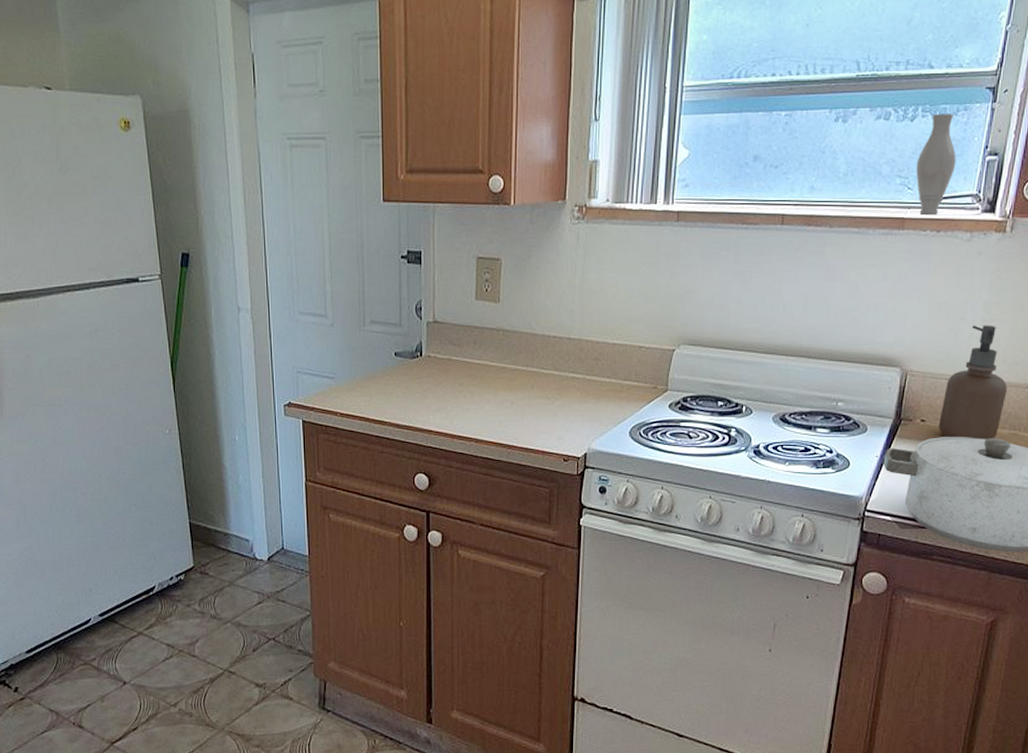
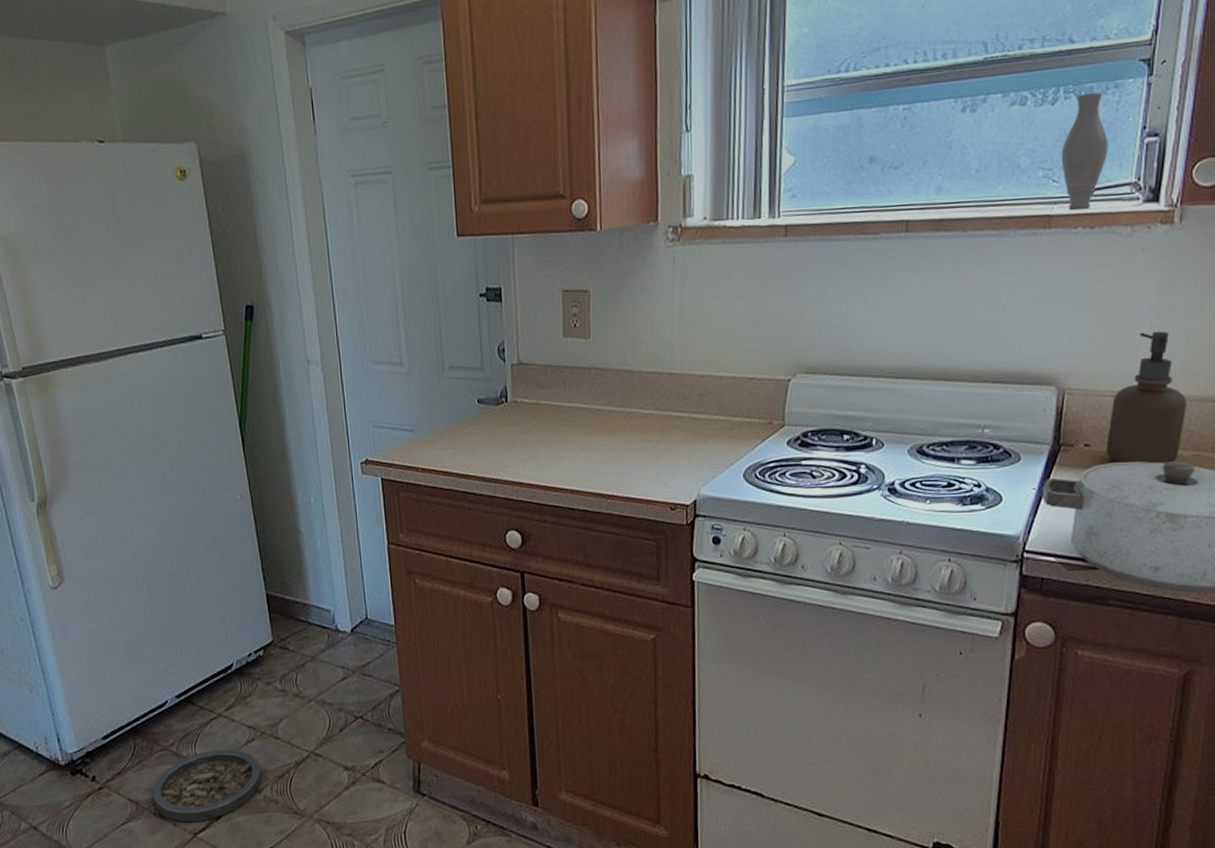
pet bowl: none [73,665,177,732] -> present [153,749,261,823]

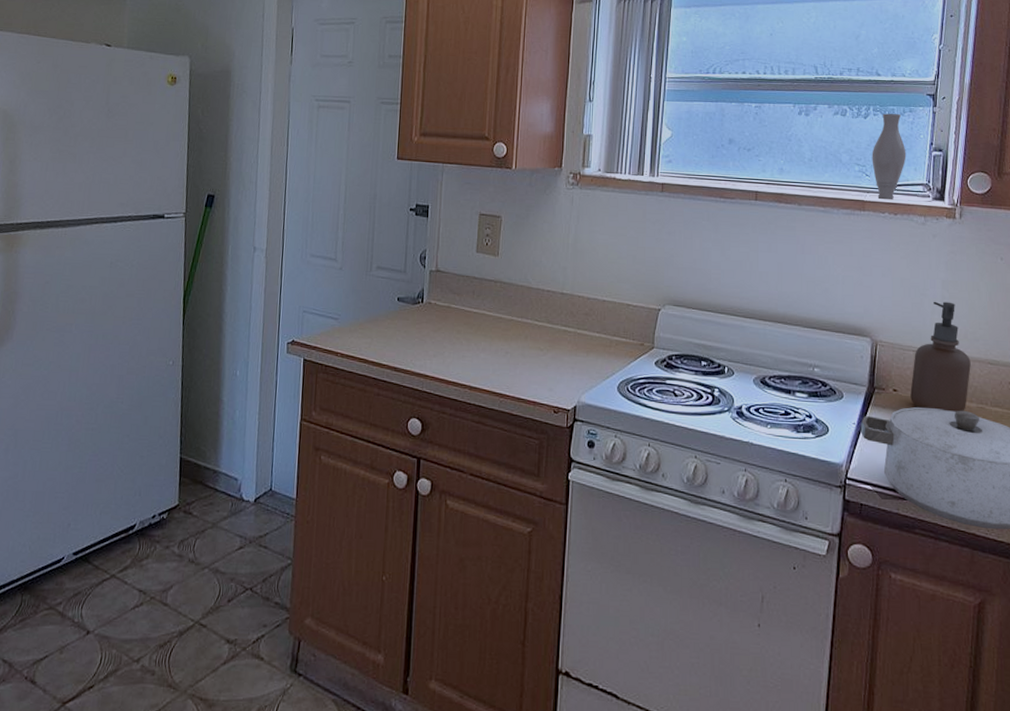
pet bowl: present [153,749,261,823] -> none [28,612,143,690]

